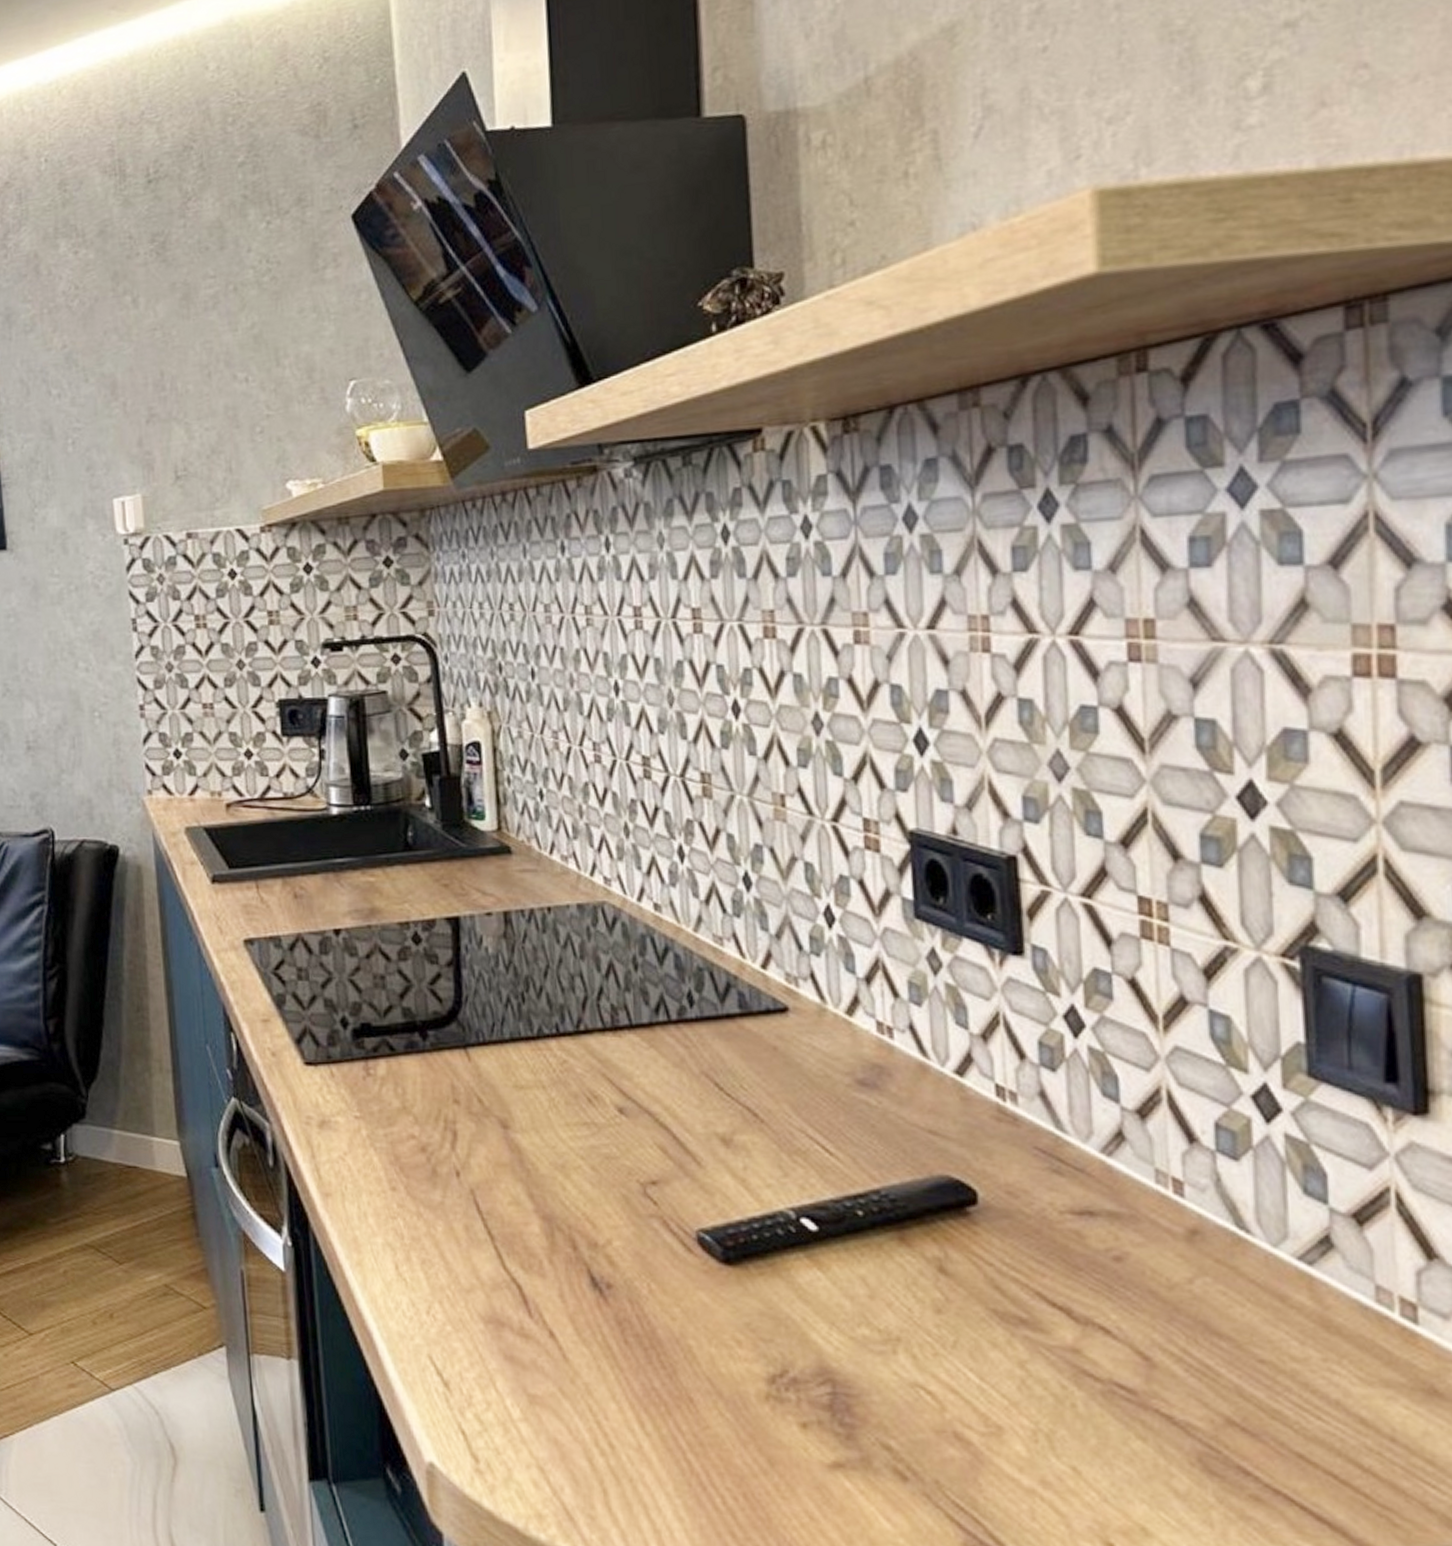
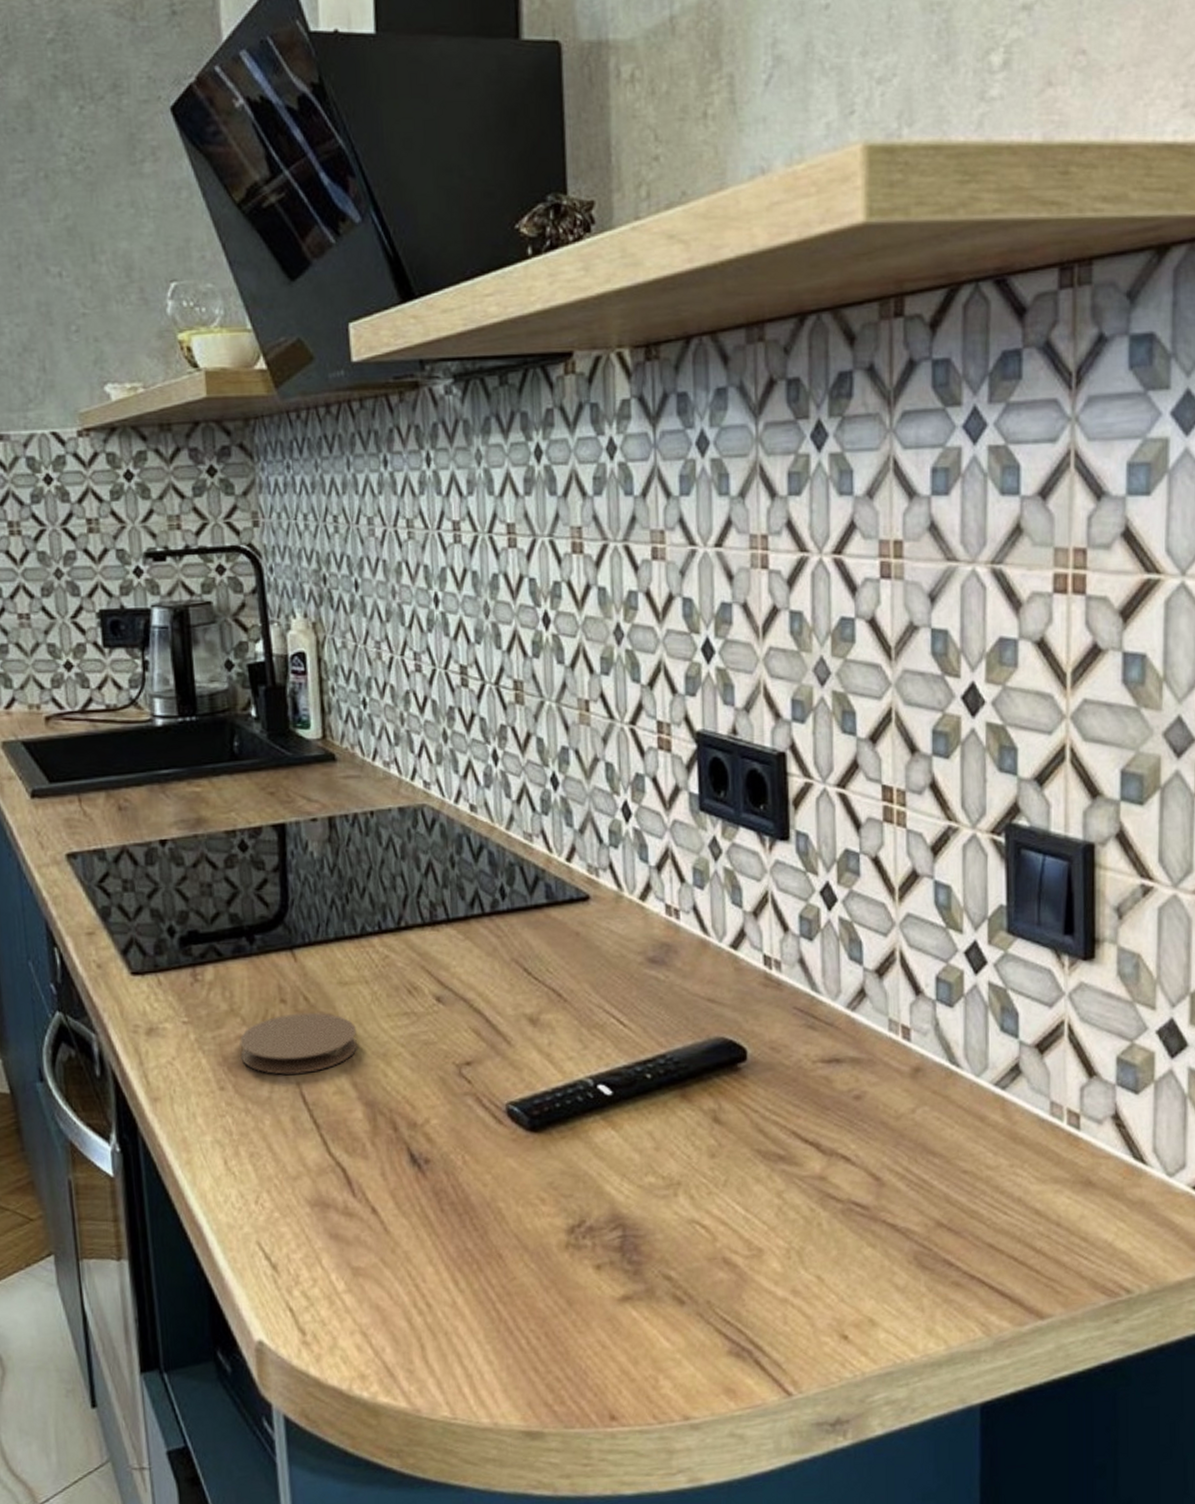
coaster: none [412,1115,534,1180] -> present [239,1012,357,1075]

